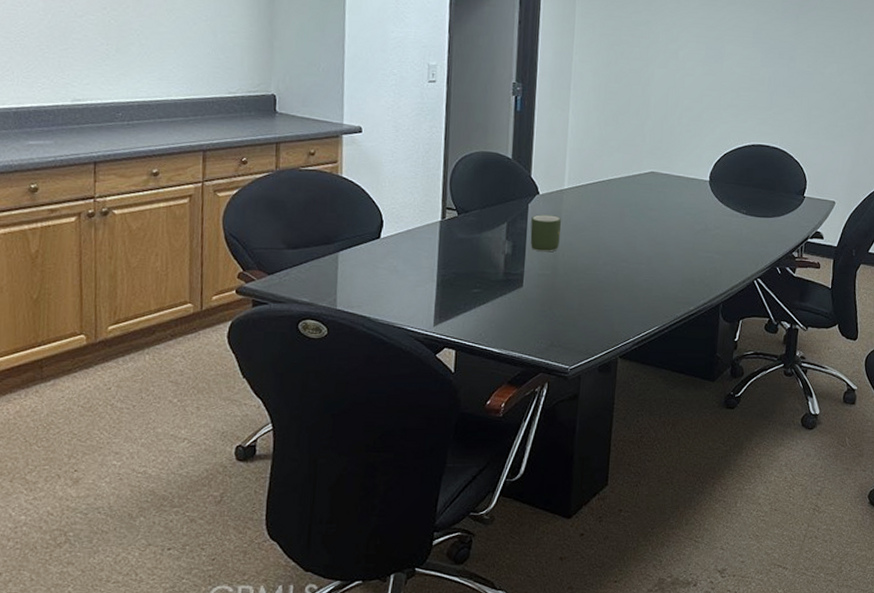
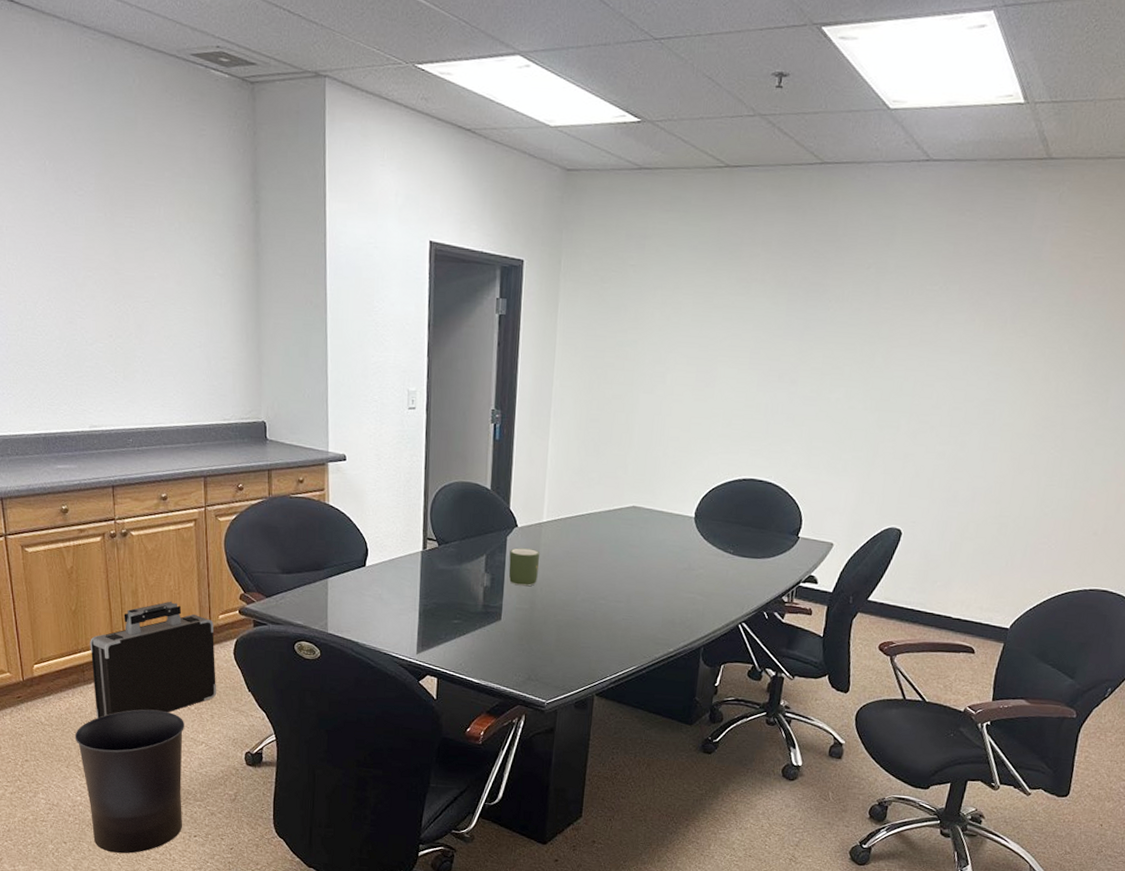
waste bin: none [24,405,164,580] -> present [75,709,184,854]
briefcase: none [52,283,206,420] -> present [90,601,217,718]

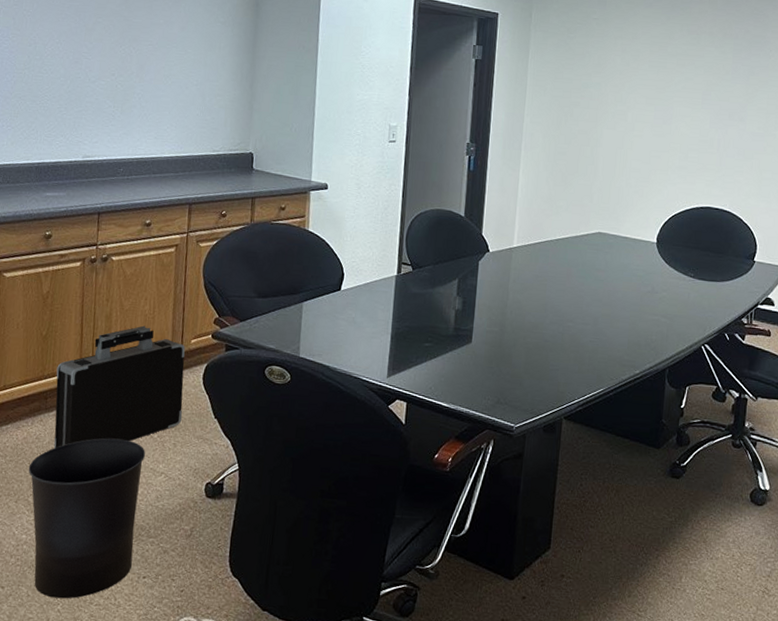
mug: present [508,548,539,587] -> none [480,272,510,310]

